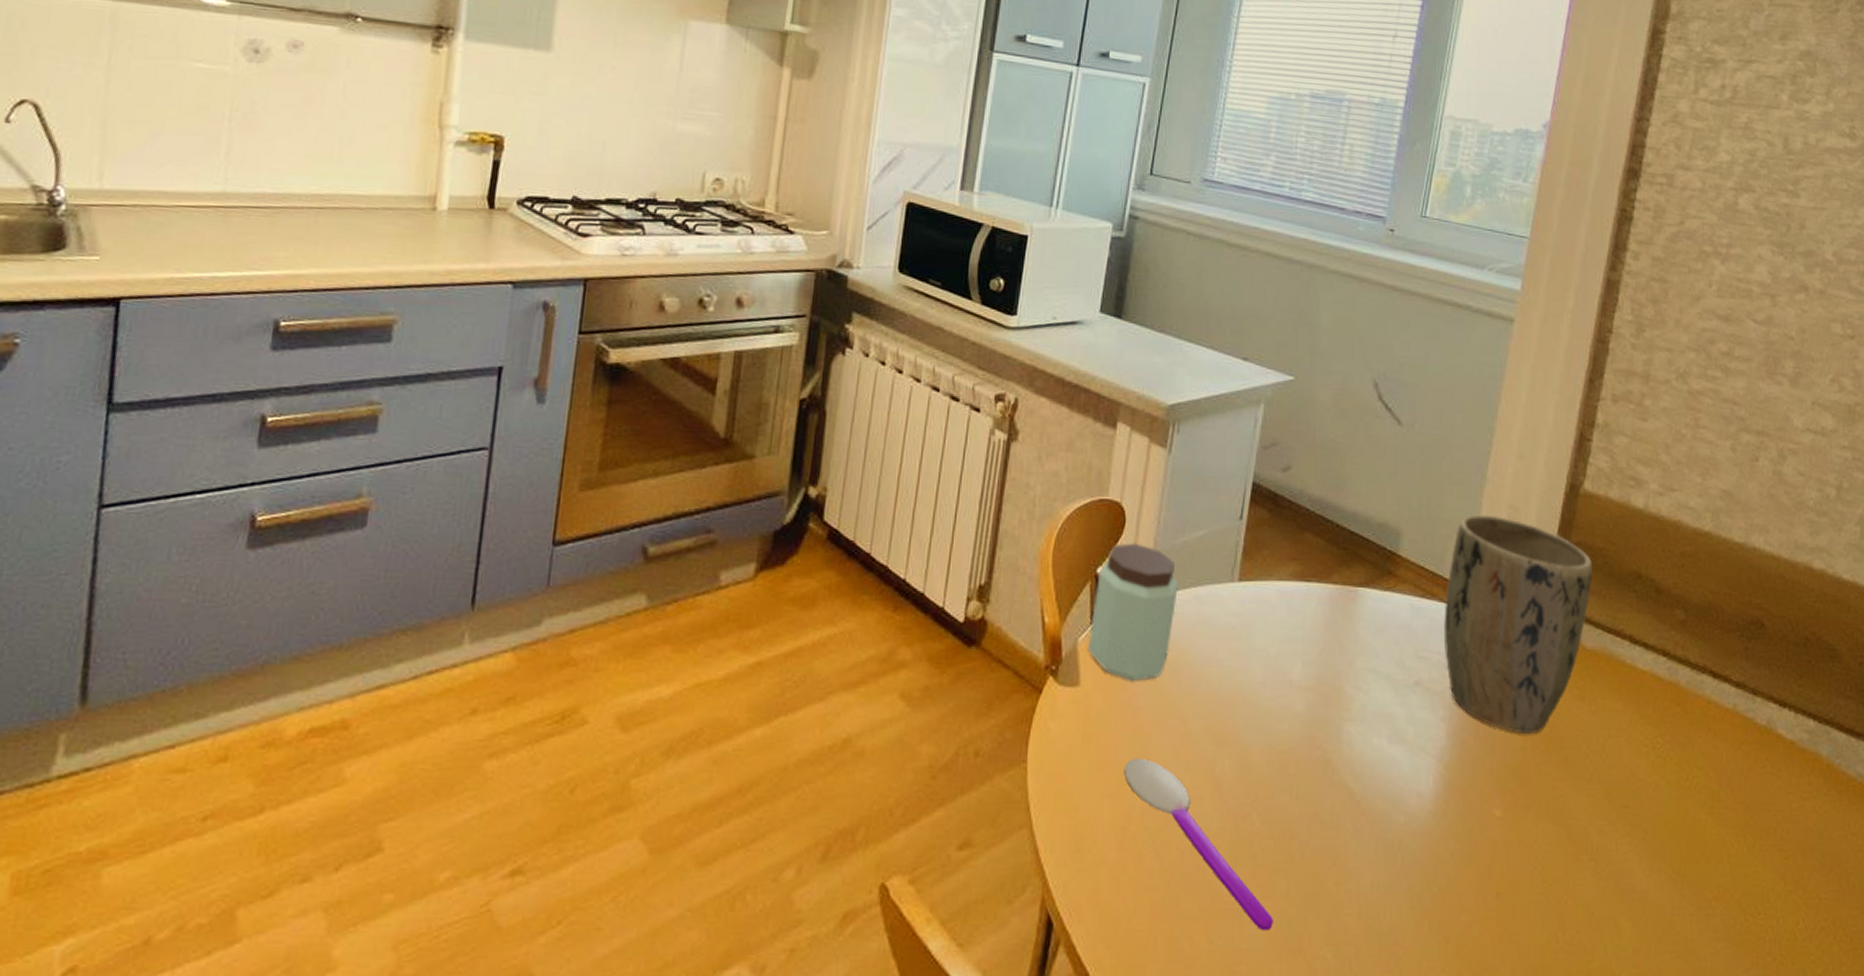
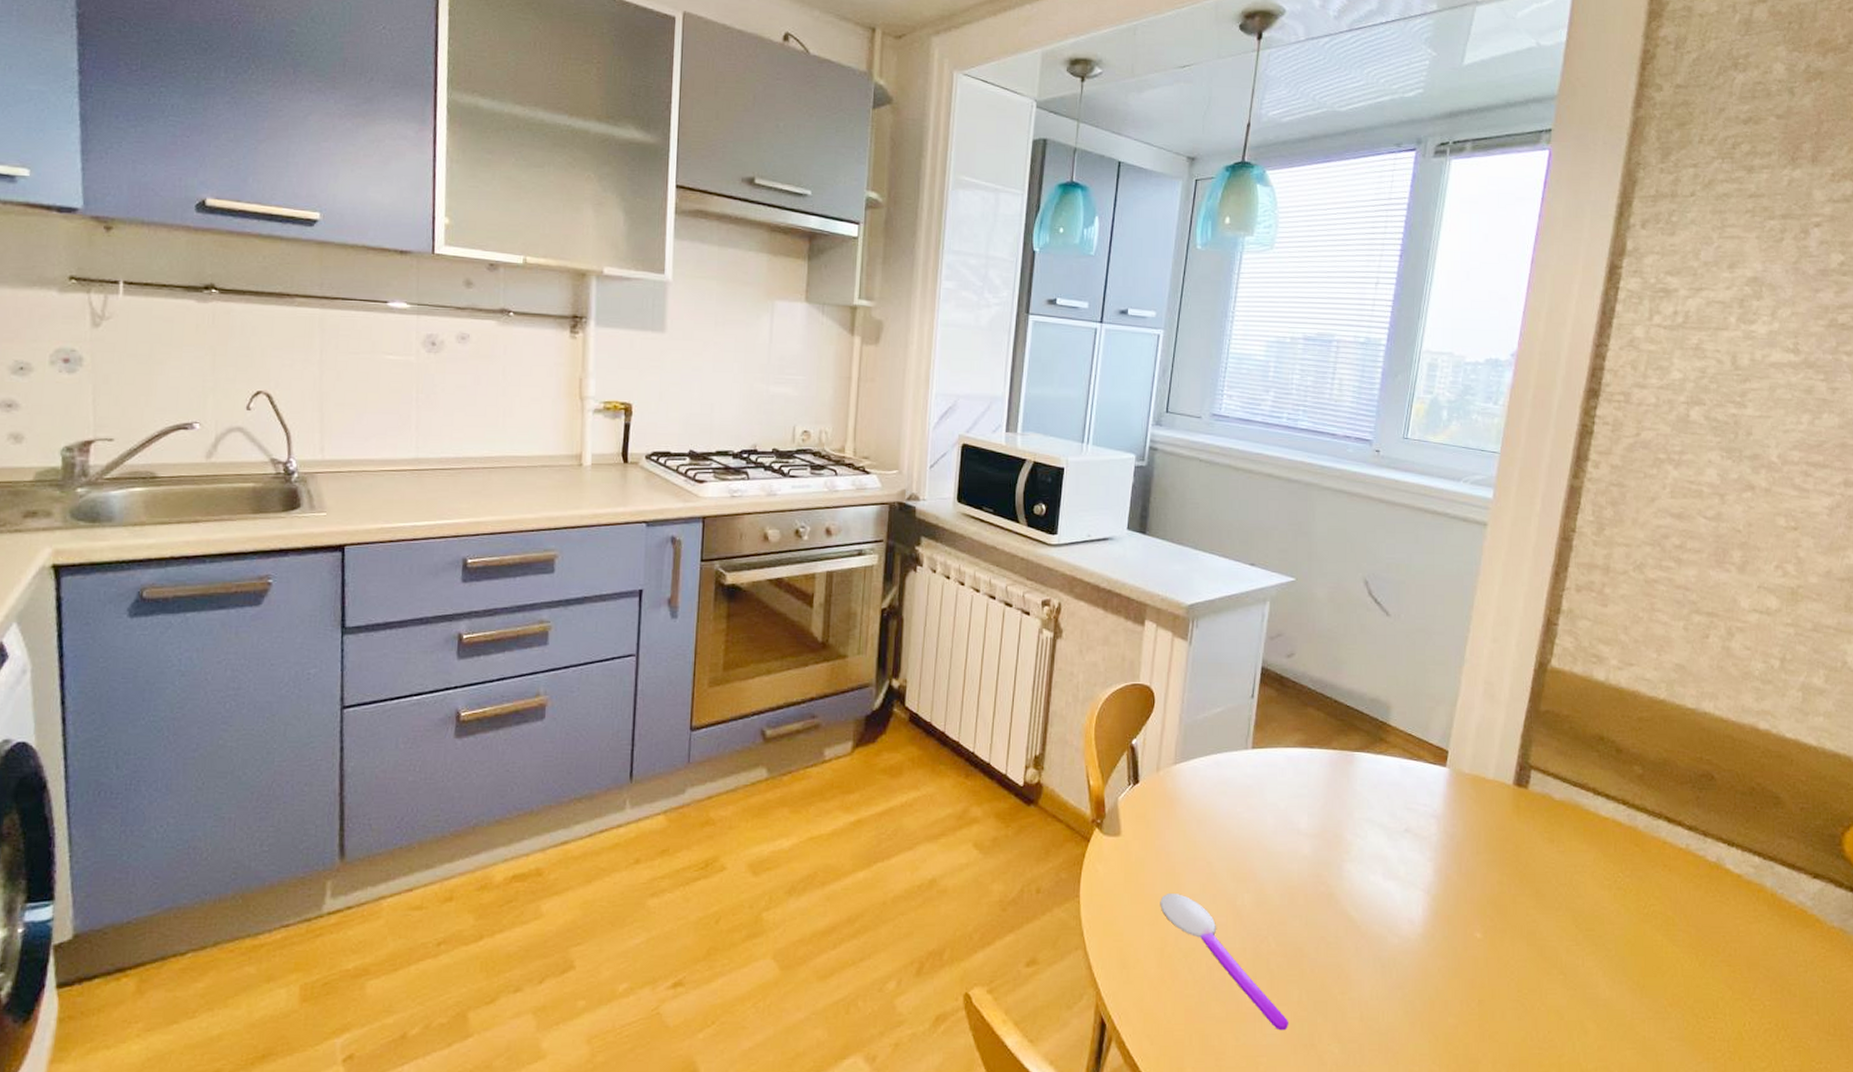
peanut butter: present [1087,543,1178,681] -> none [1126,719,1201,831]
plant pot: present [1443,514,1593,735] -> none [1429,689,1560,872]

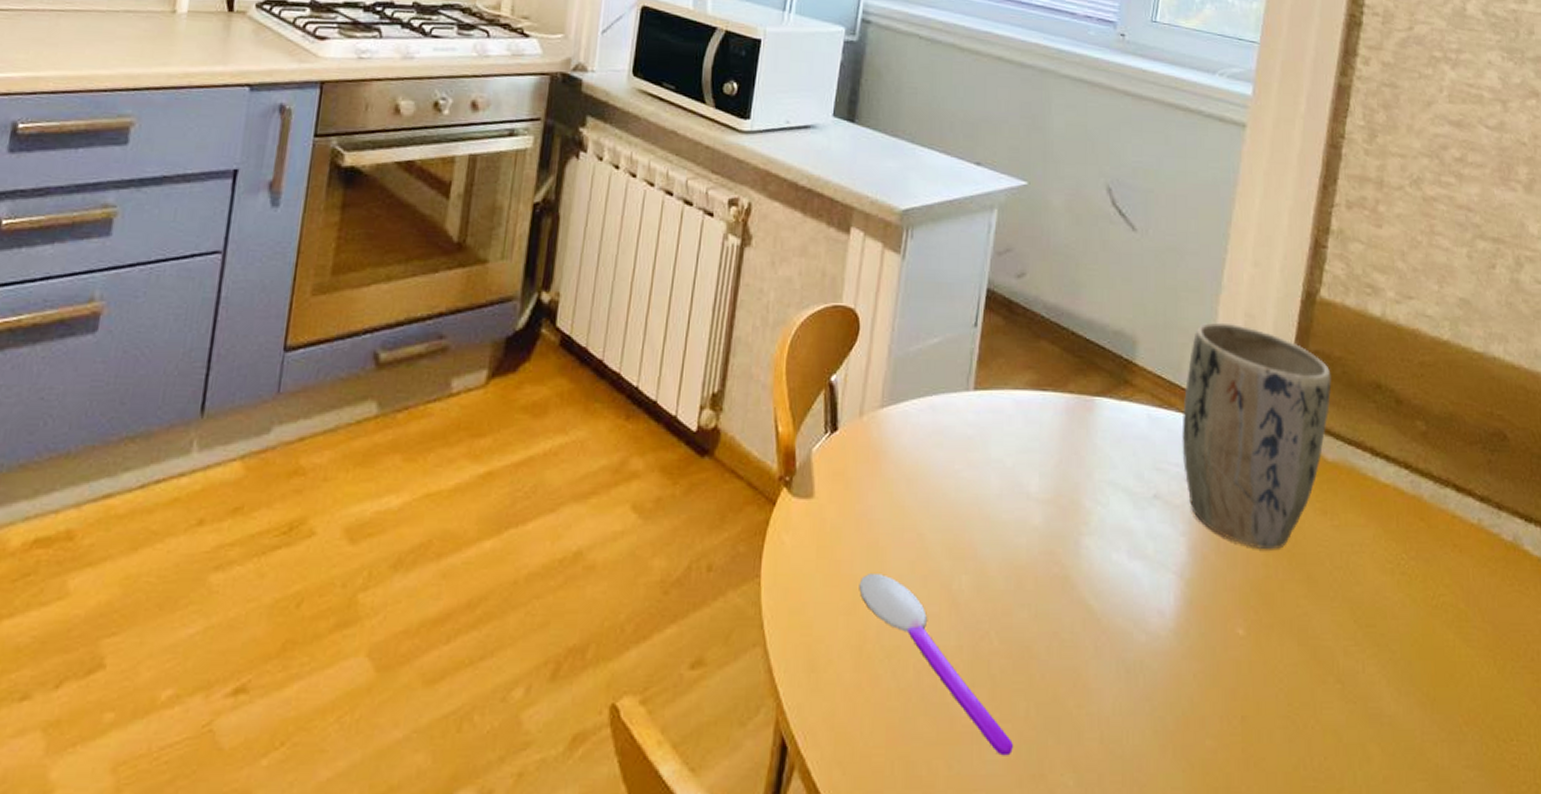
plant pot: none [1429,689,1560,872] -> present [1182,322,1332,550]

